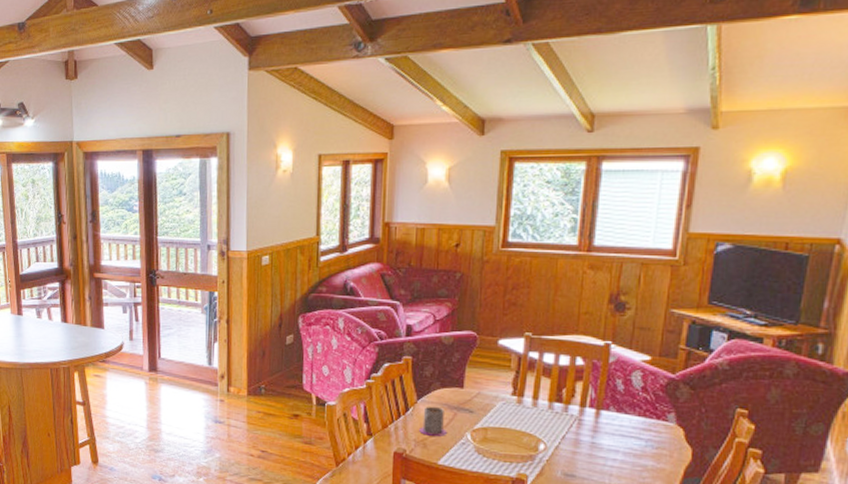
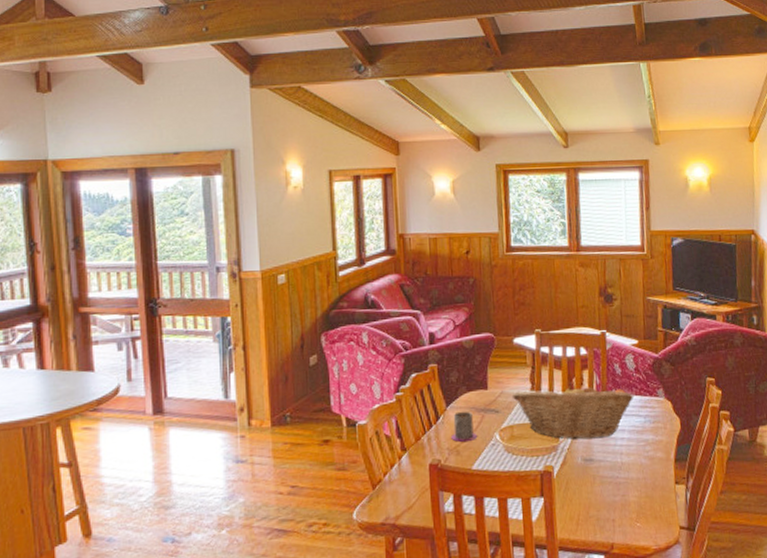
fruit basket: none [489,393,637,456] -> present [511,383,634,440]

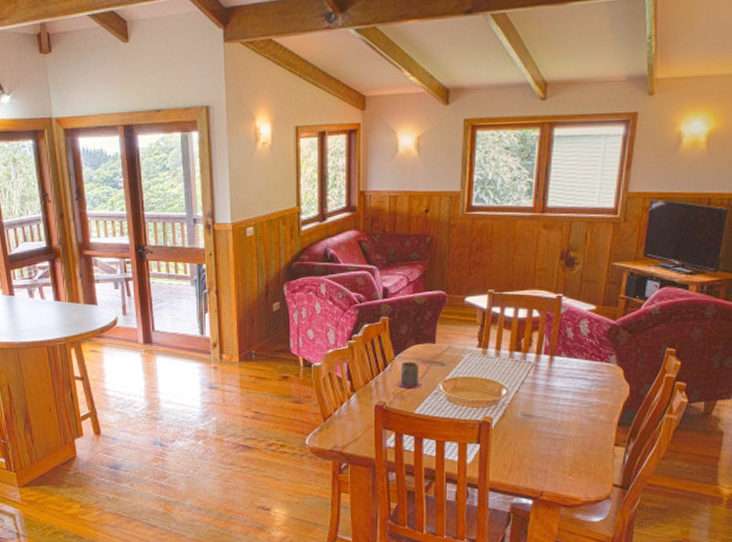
fruit basket: present [511,383,634,440] -> none [458,343,584,397]

